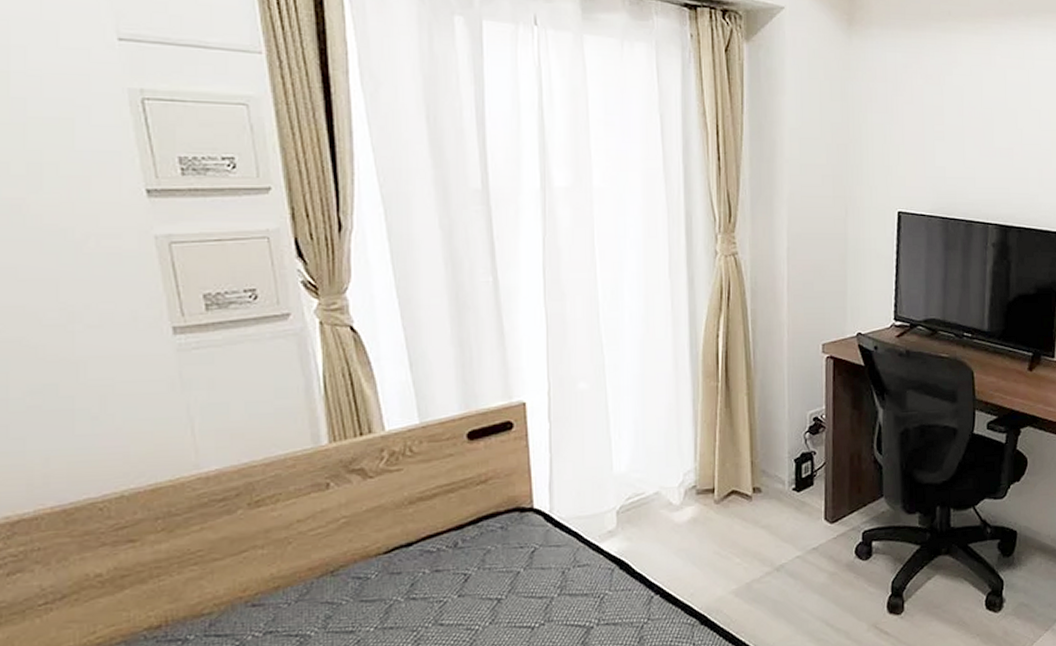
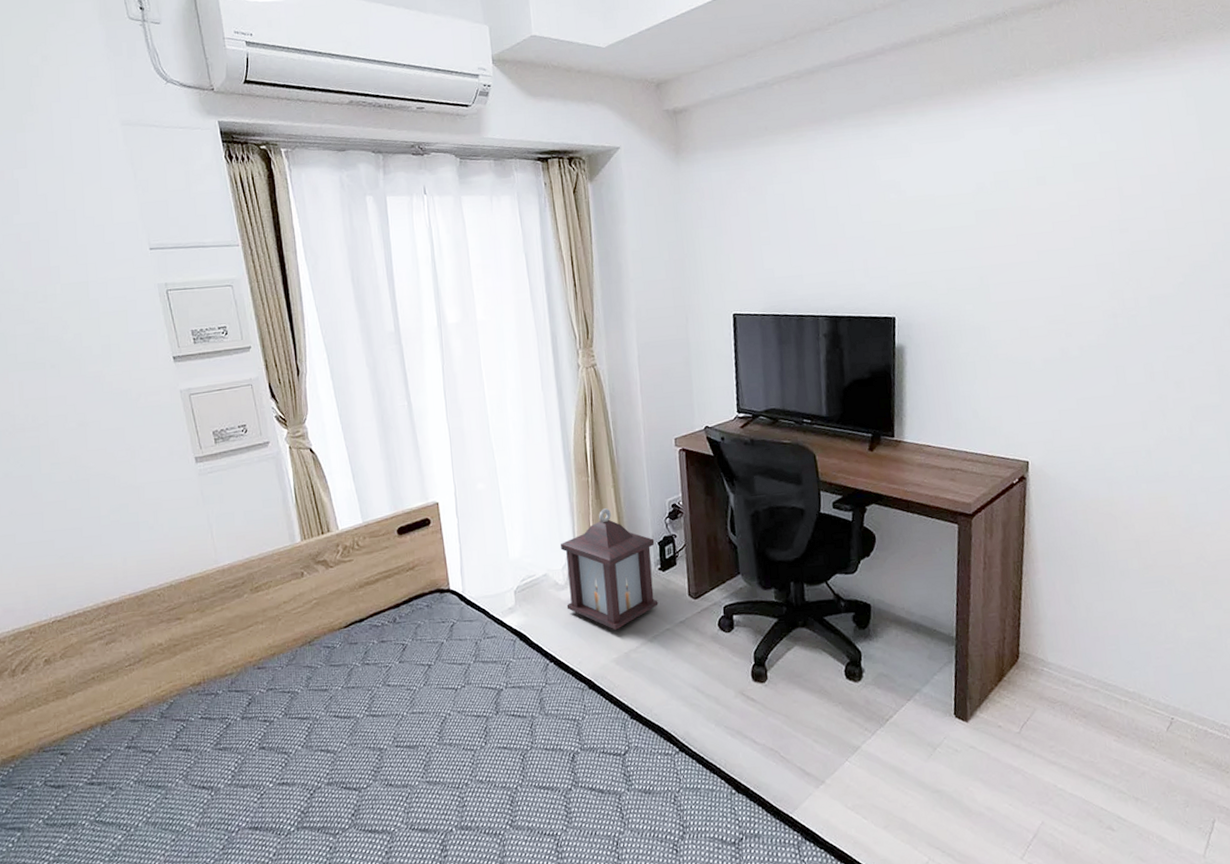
lantern: none [679,419,791,558] -> present [561,508,658,630]

